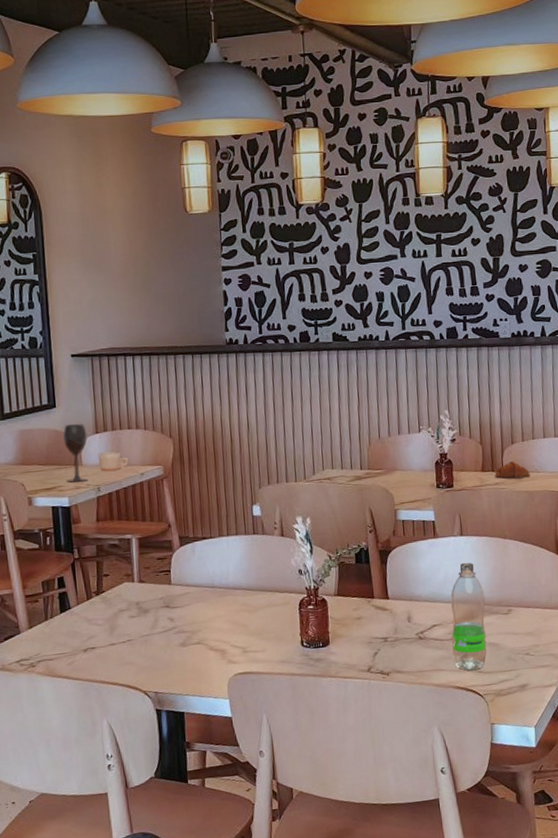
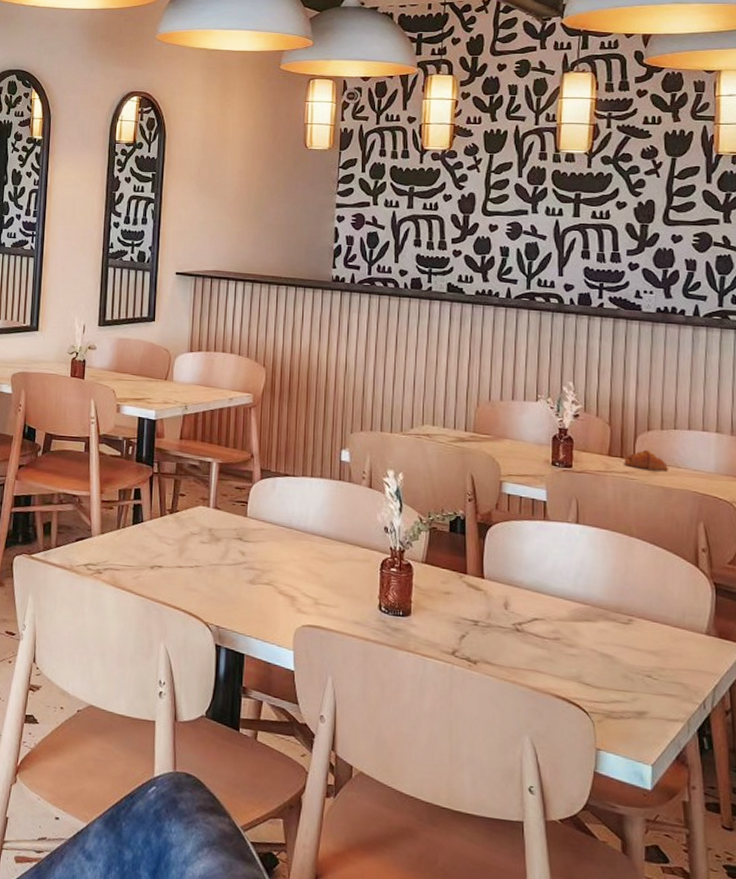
wine glass: present [62,424,89,483] -> none [155,340,182,397]
cup: present [97,451,129,472] -> none [189,372,219,392]
bottle: present [450,562,487,671] -> none [555,554,600,682]

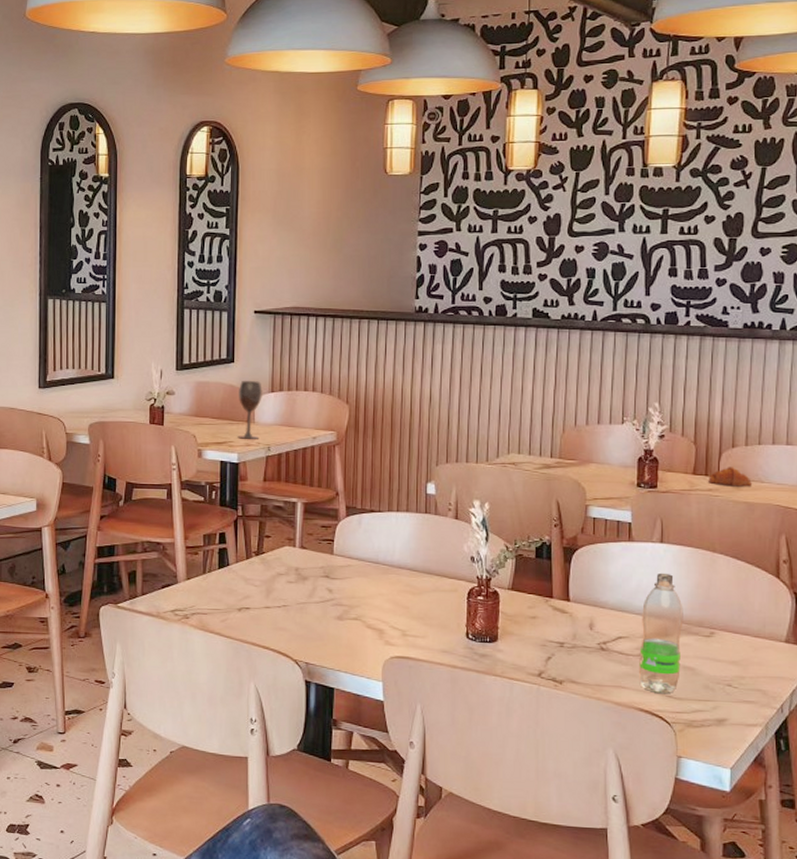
wine glass: none [155,340,182,397] -> present [237,381,262,439]
bottle: none [555,554,600,682] -> present [639,572,683,694]

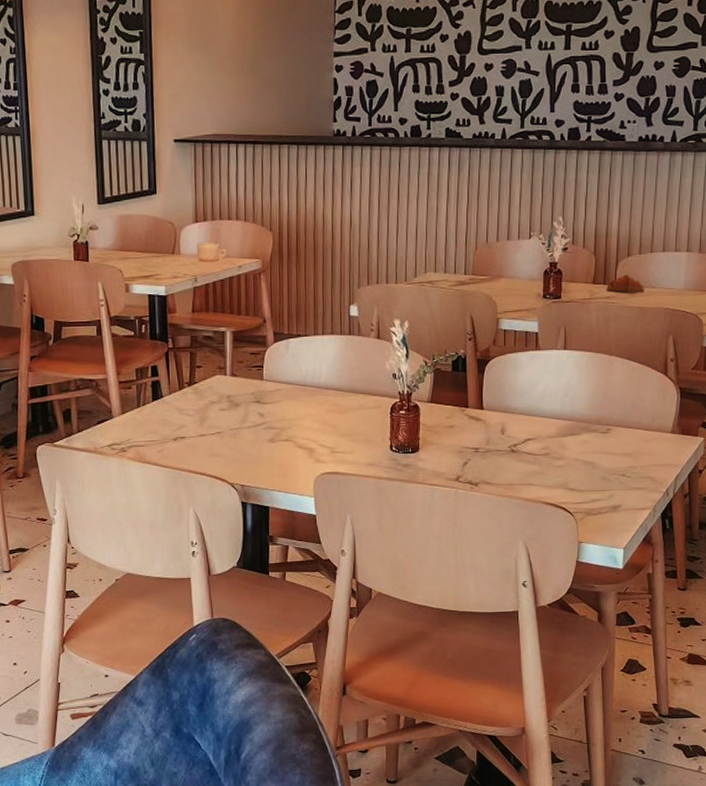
wine glass: present [237,381,262,439] -> none [162,212,187,271]
cup: none [271,412,302,432] -> present [196,242,227,263]
bottle: present [639,572,683,694] -> none [545,377,584,488]

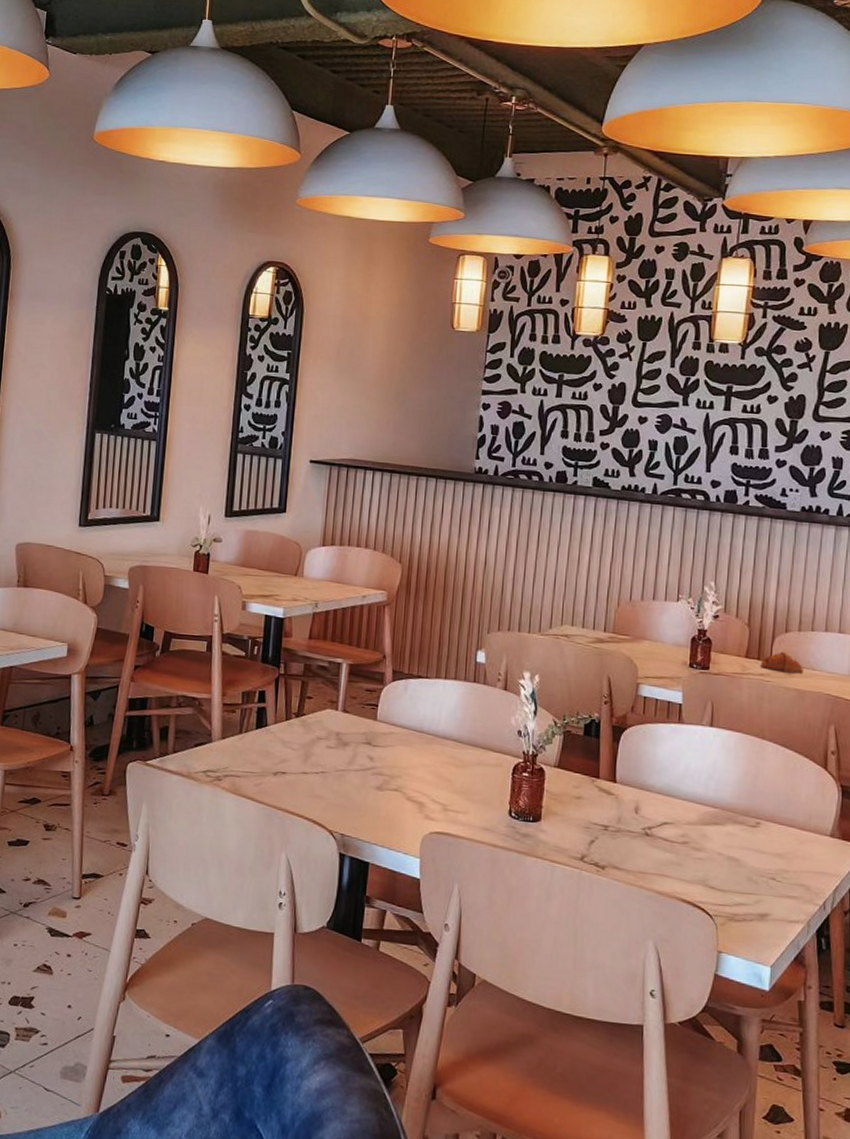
cup: present [196,242,227,263] -> none [320,567,353,589]

